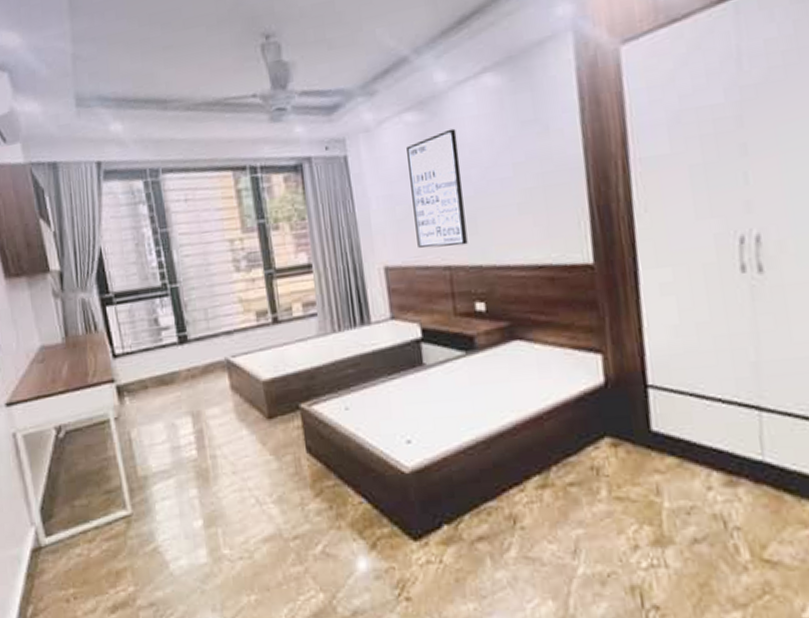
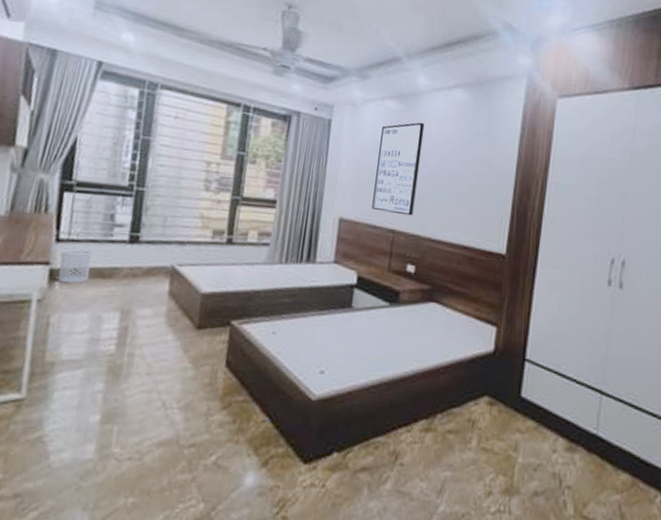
wastebasket: none [120,360,153,398] -> present [57,249,93,284]

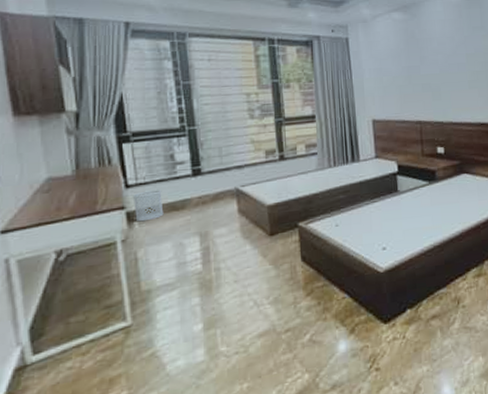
wall art: present [372,122,425,216] -> none [393,27,434,108]

